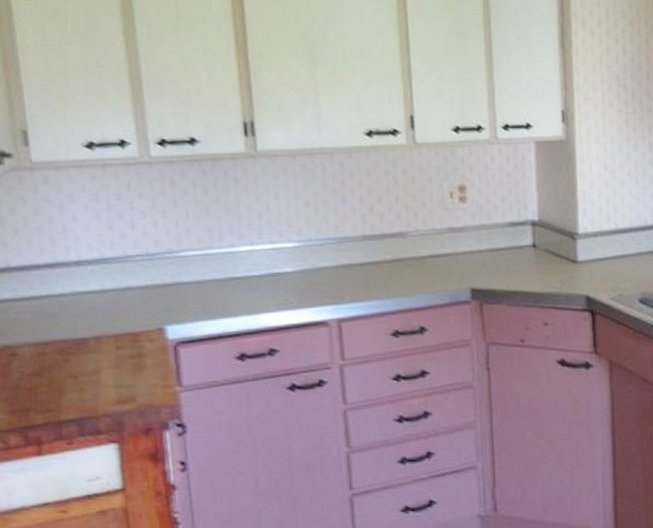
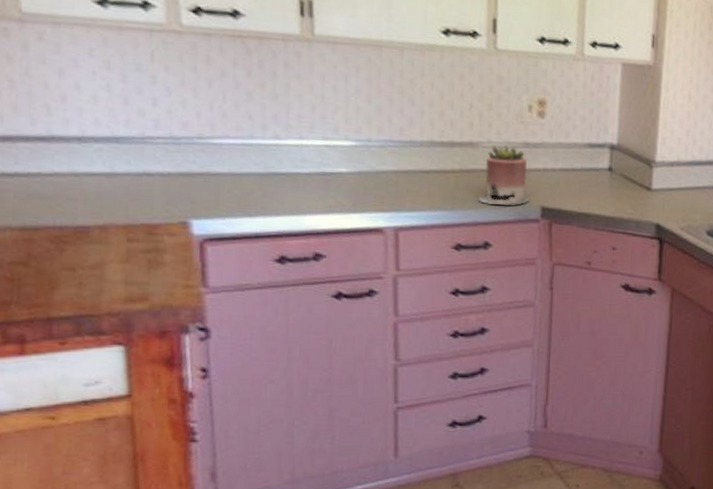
succulent planter: none [410,232,459,290] -> present [478,145,529,205]

